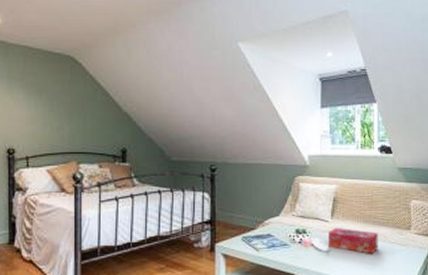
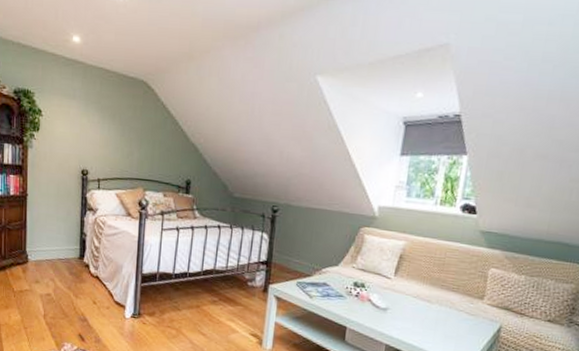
tissue box: present [329,227,378,254] -> none [387,285,445,319]

